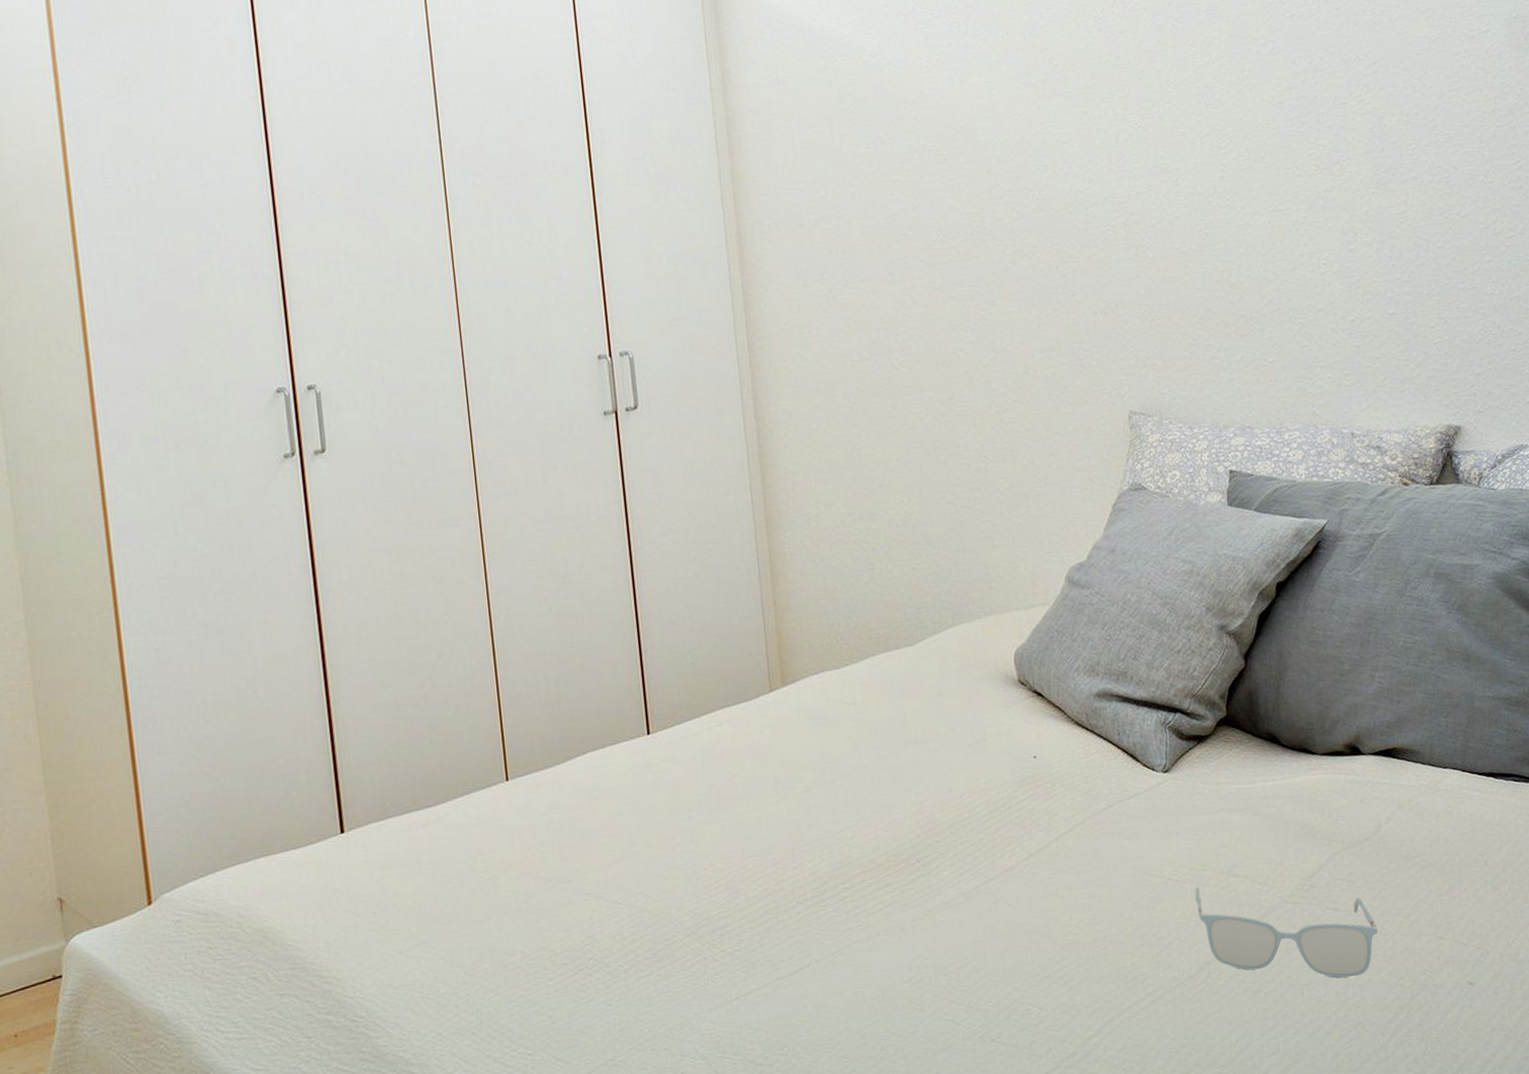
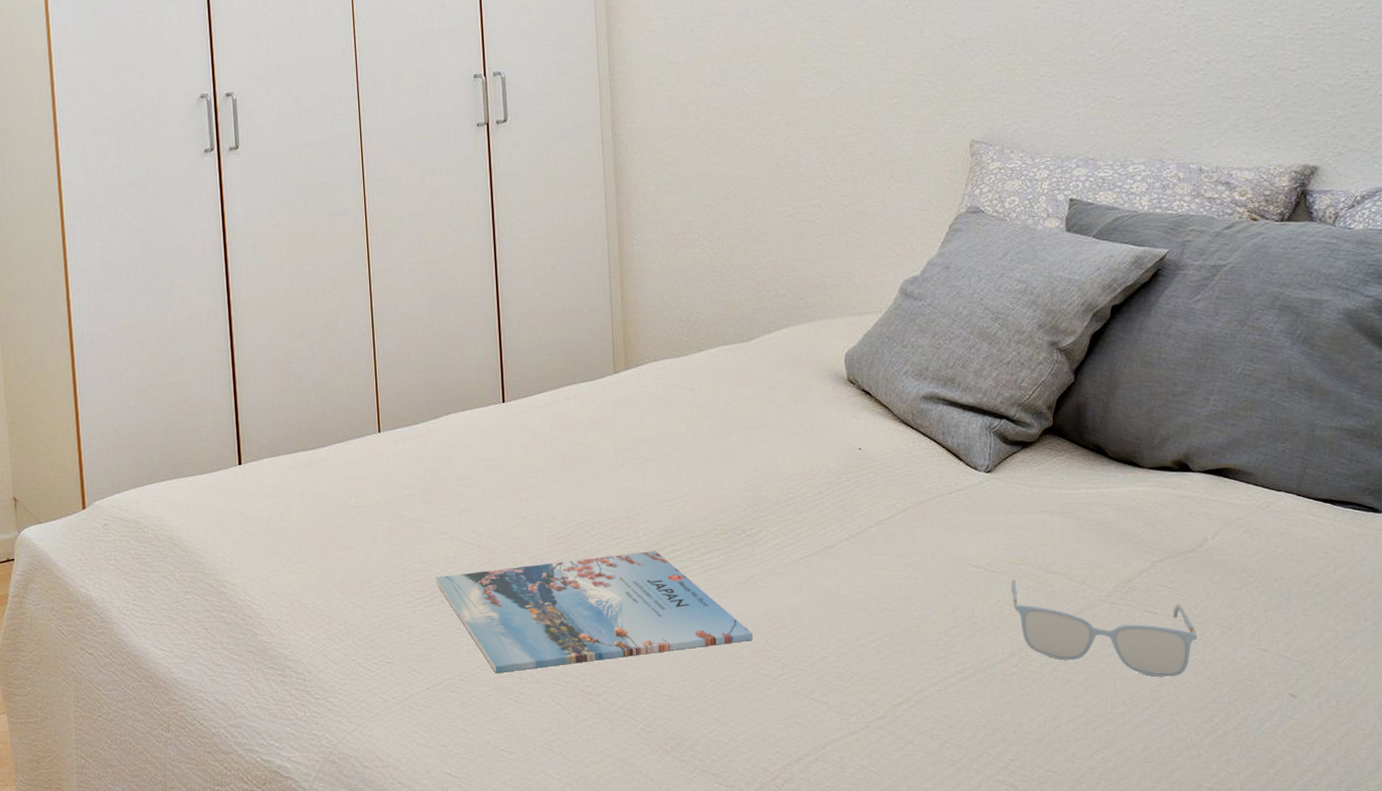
magazine: none [580,891,934,1053] -> present [435,551,753,674]

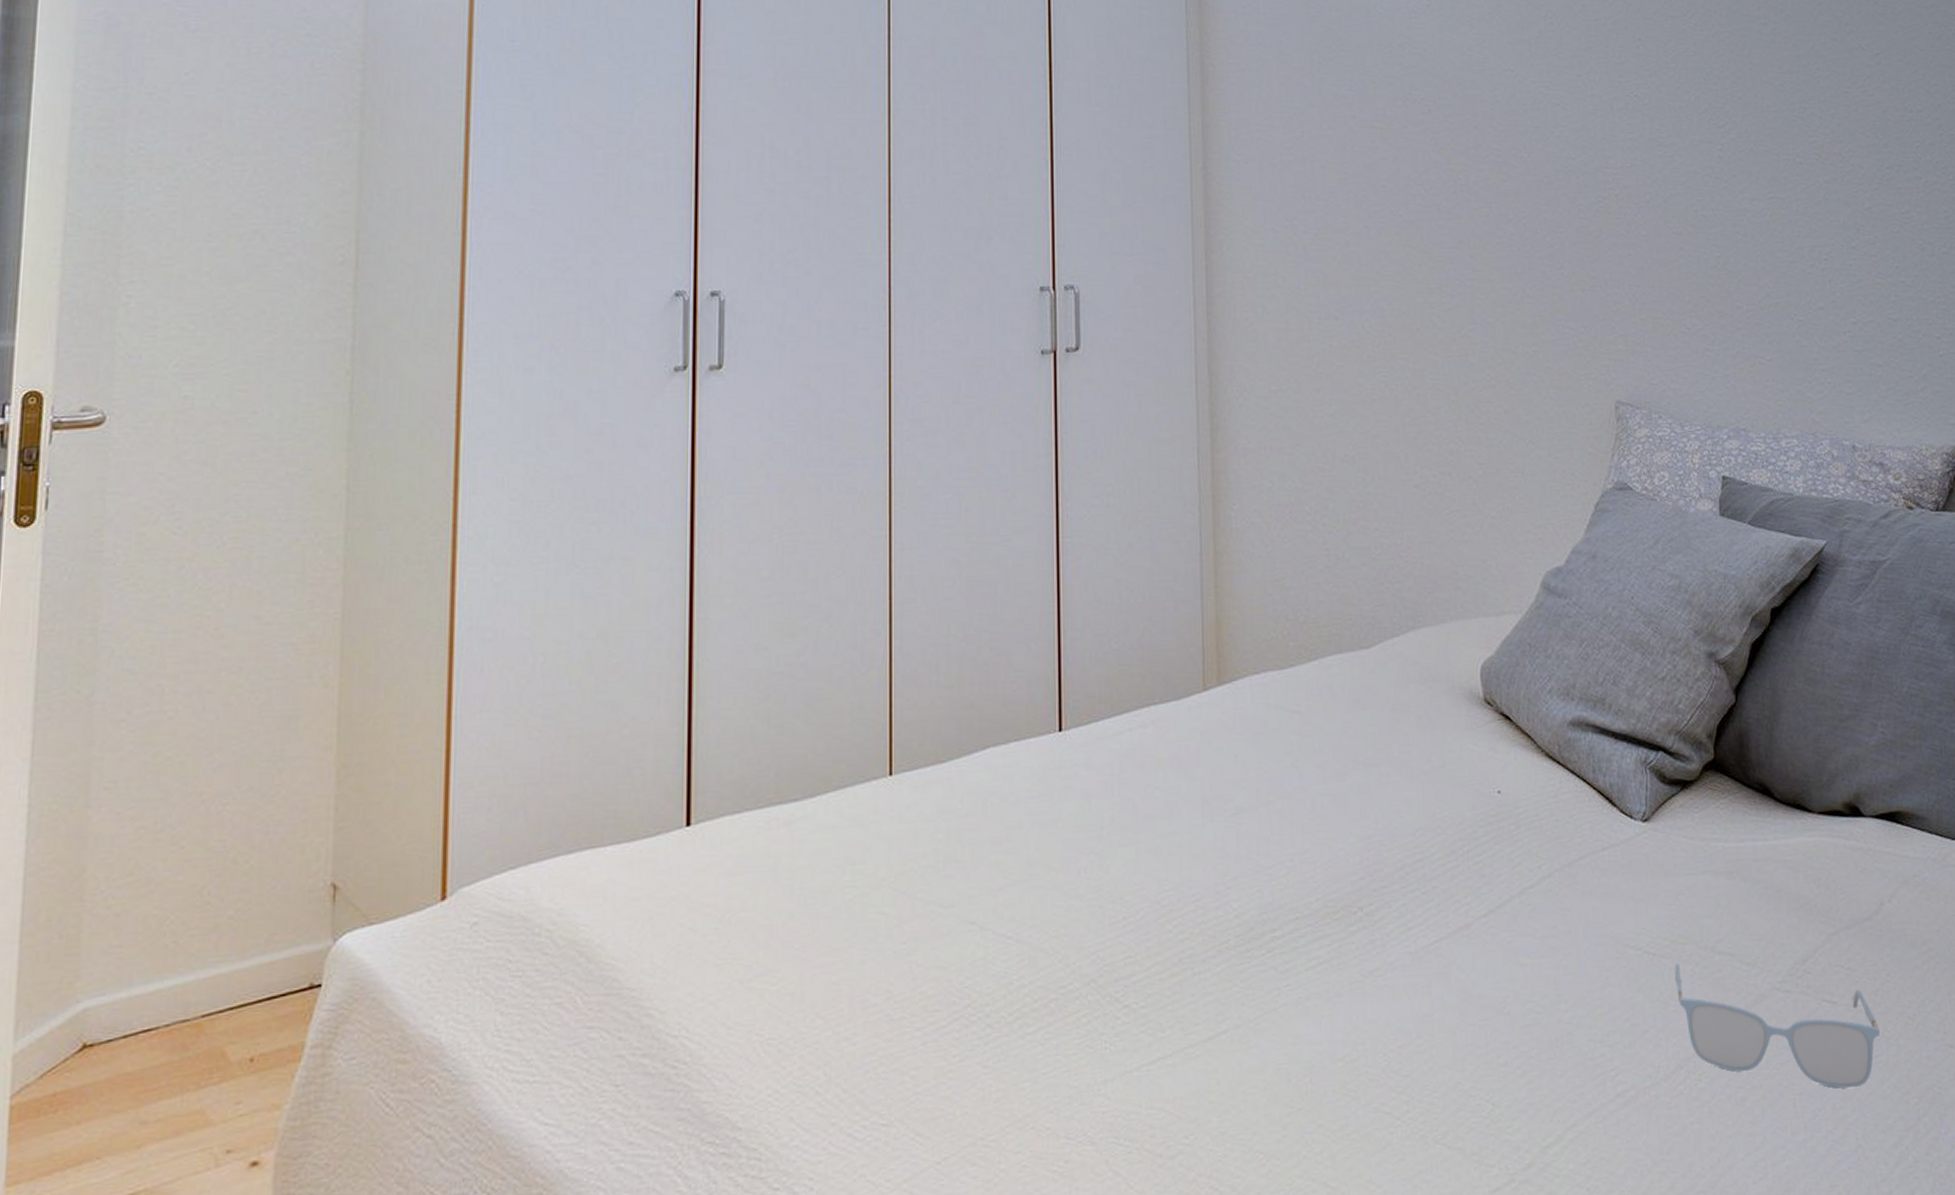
magazine: present [435,551,753,674] -> none [957,939,1371,1133]

